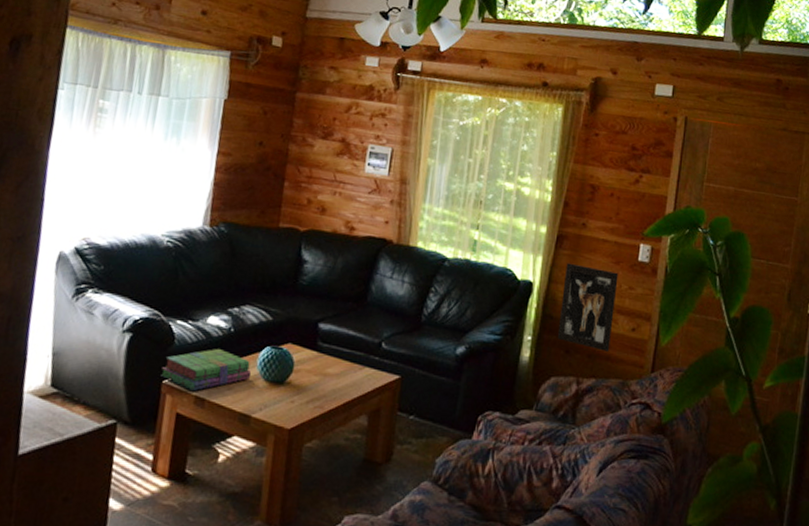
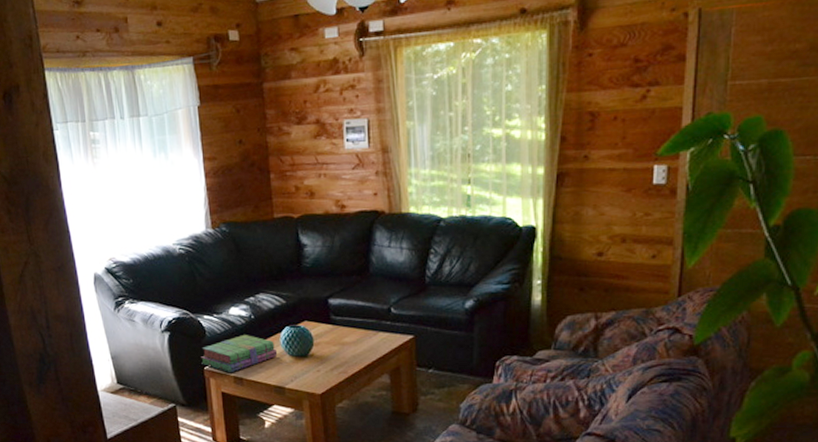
wall art: present [557,262,619,352] -> none [568,200,631,283]

